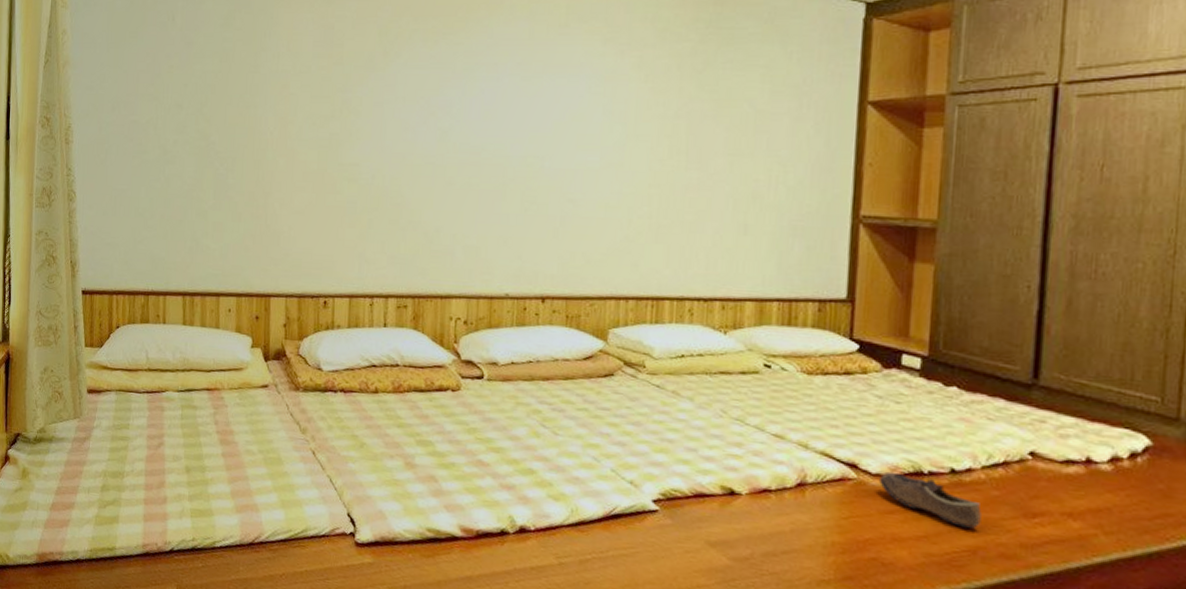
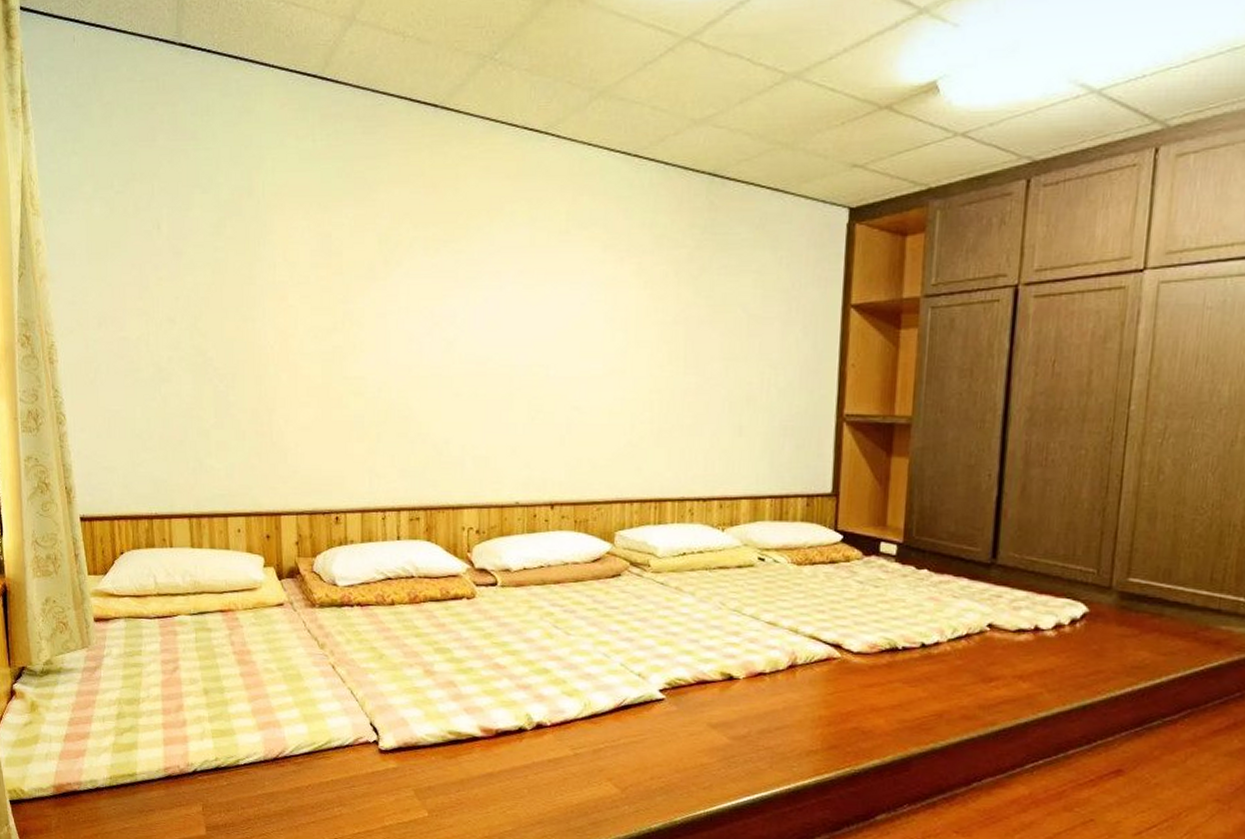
shoe: present [879,471,982,529] -> none [860,649,947,695]

